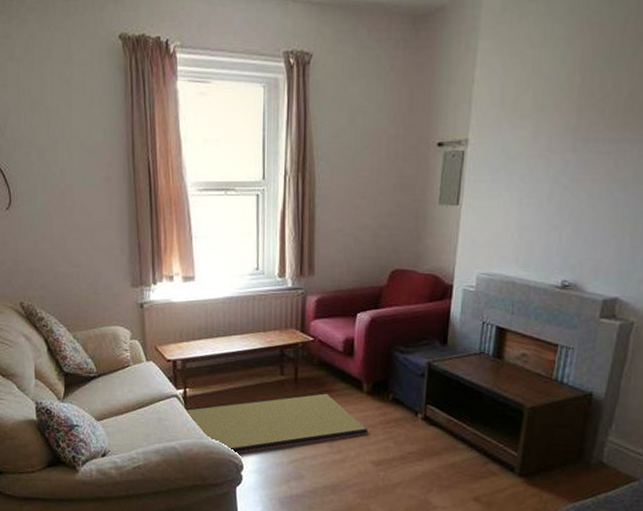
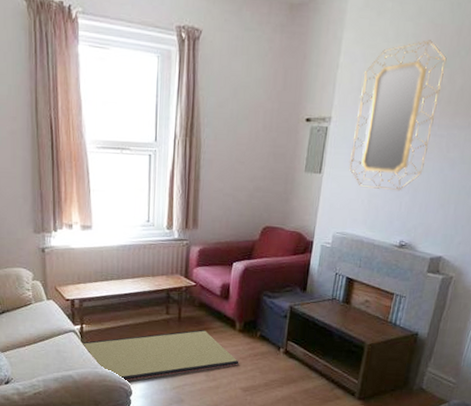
home mirror: none [492,42,609,221] -> present [349,40,447,191]

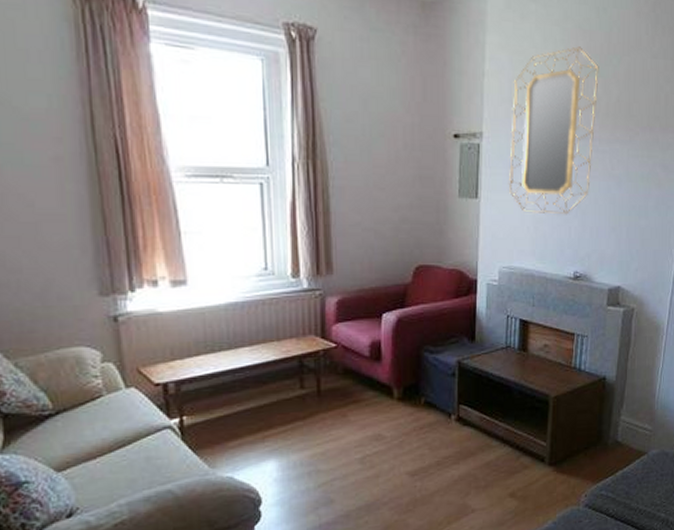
tatami mat: present [81,329,239,383] -> none [181,403,402,490]

